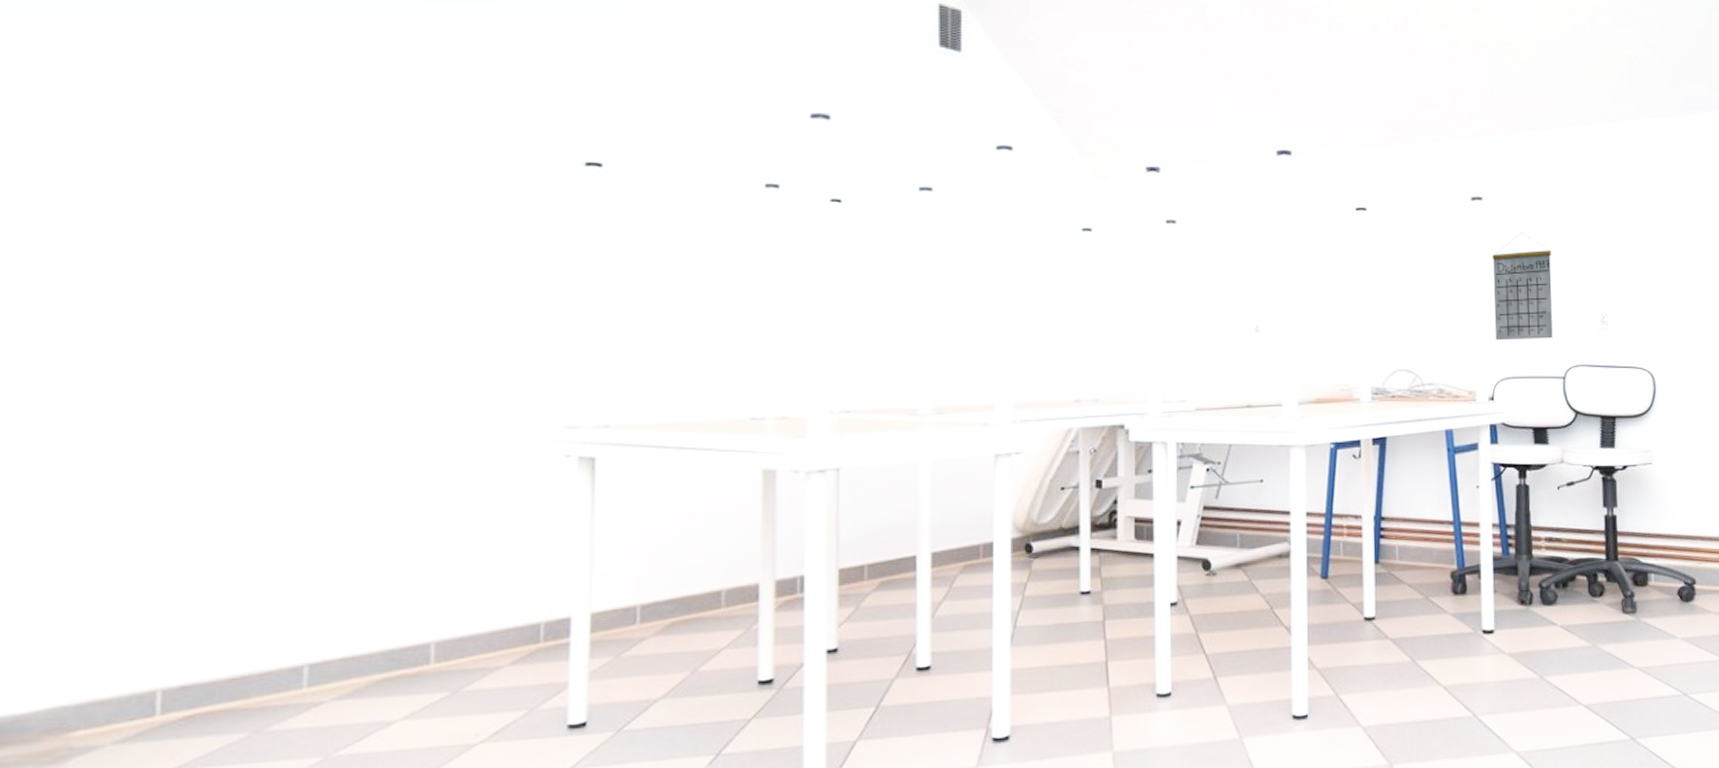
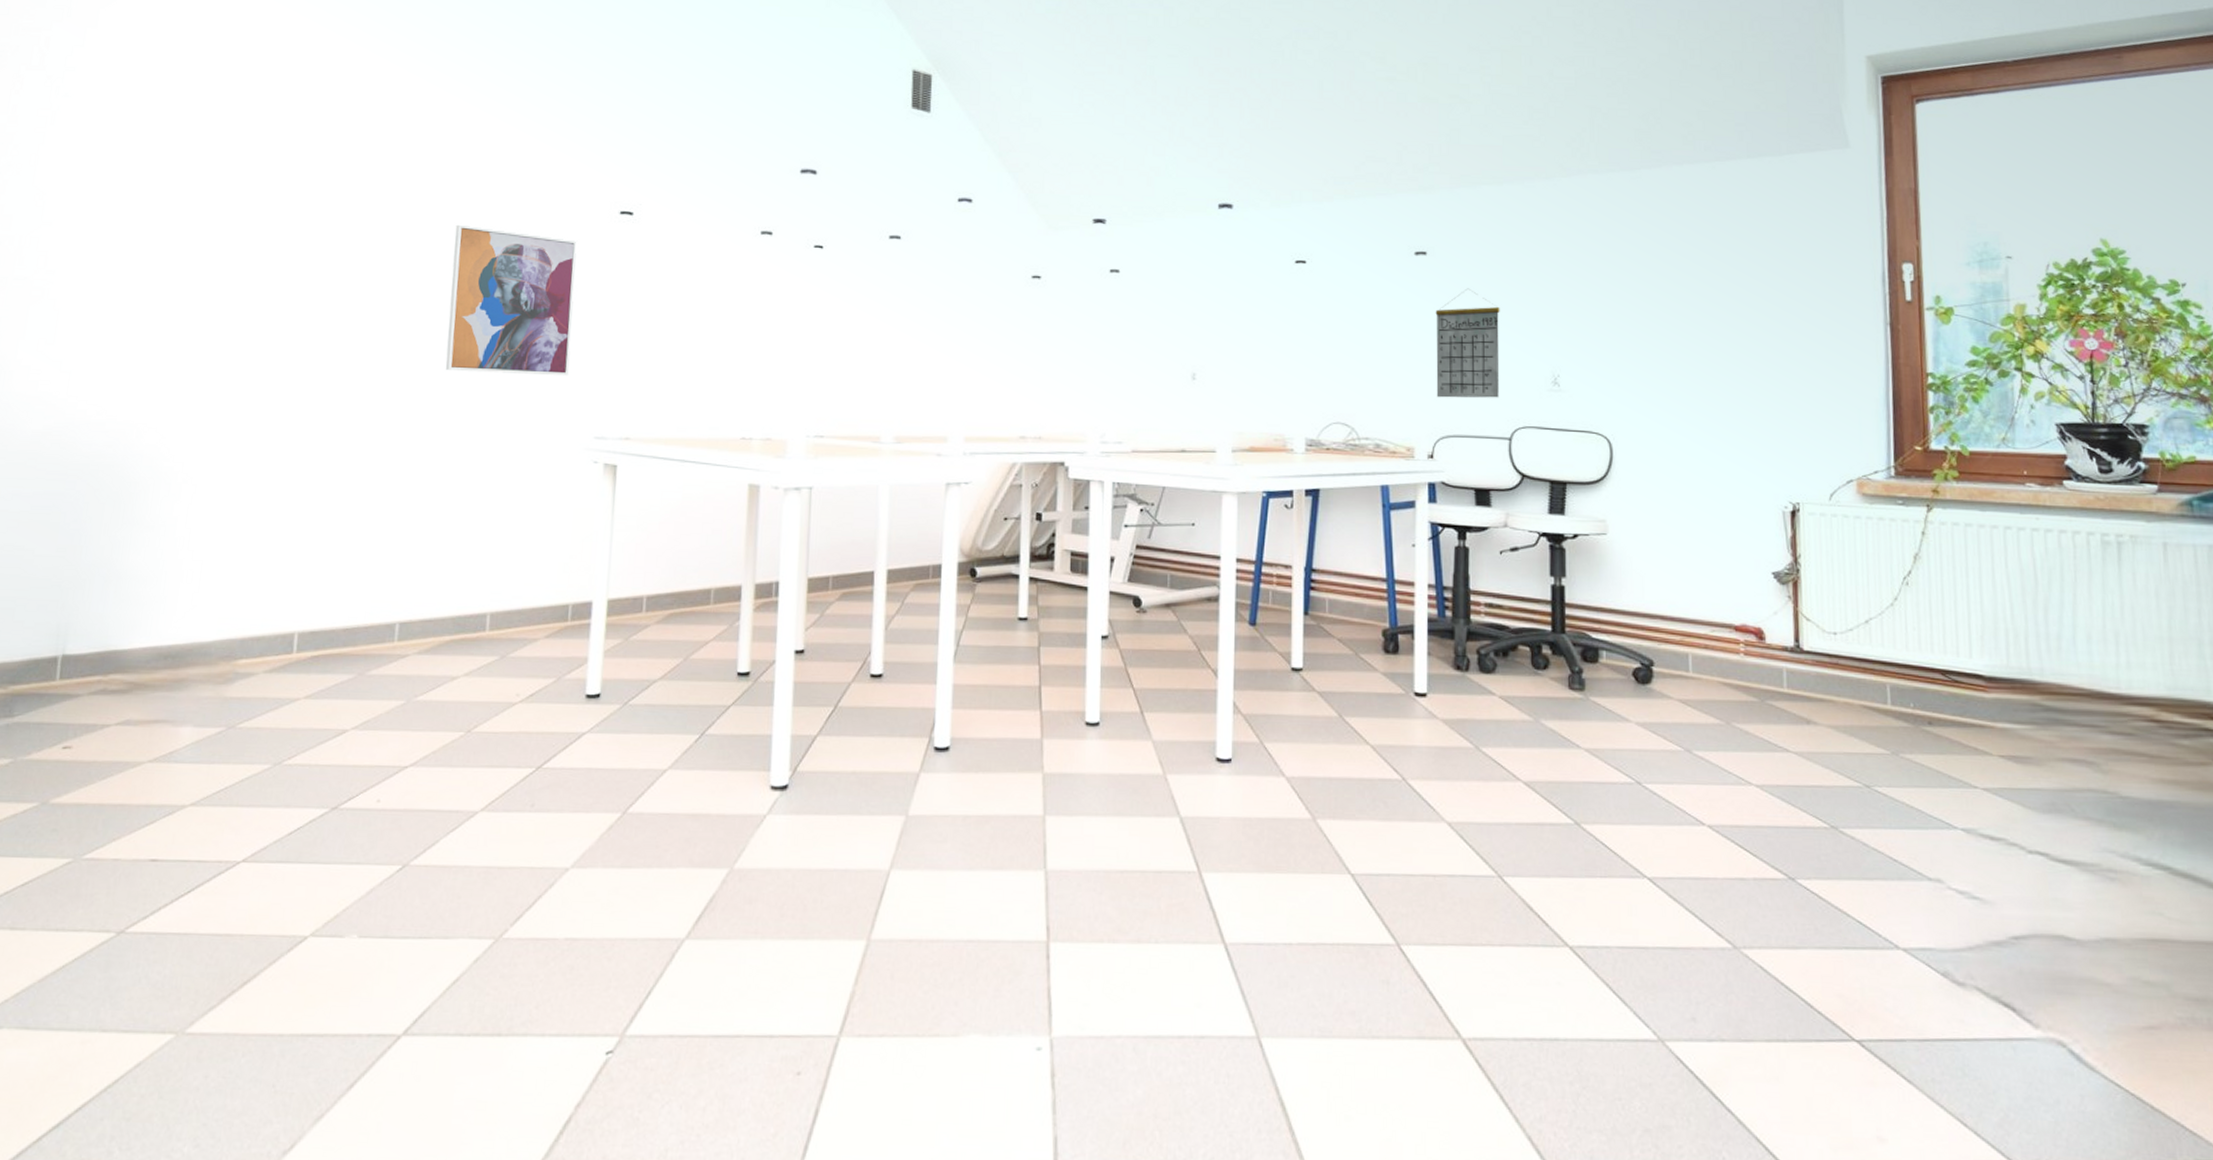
wall art: none [357,179,531,358] -> present [445,224,578,376]

